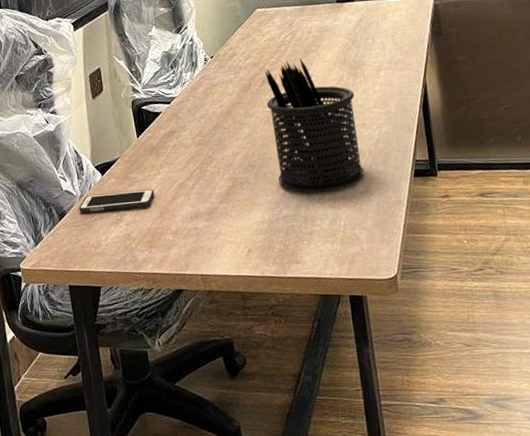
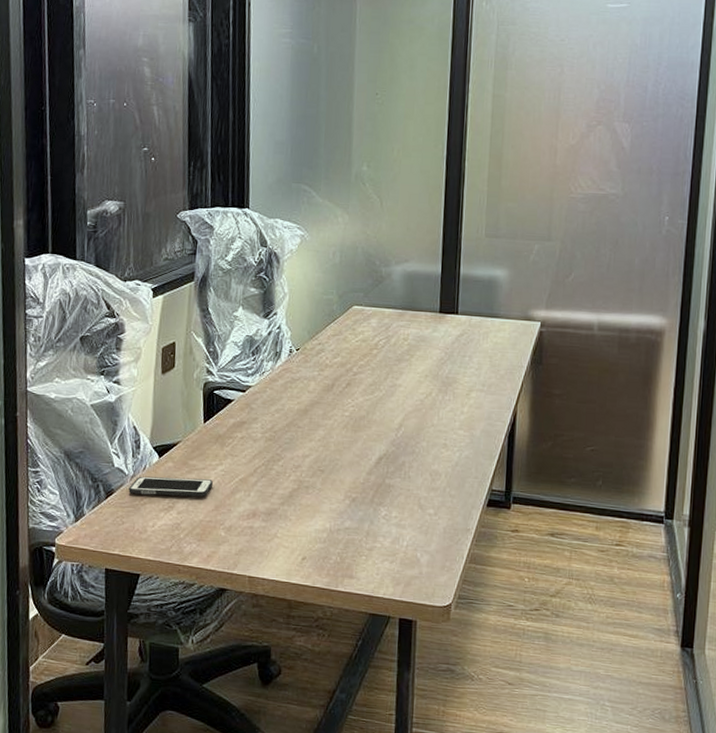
pen holder: present [265,58,365,193] -> none [346,365,441,509]

